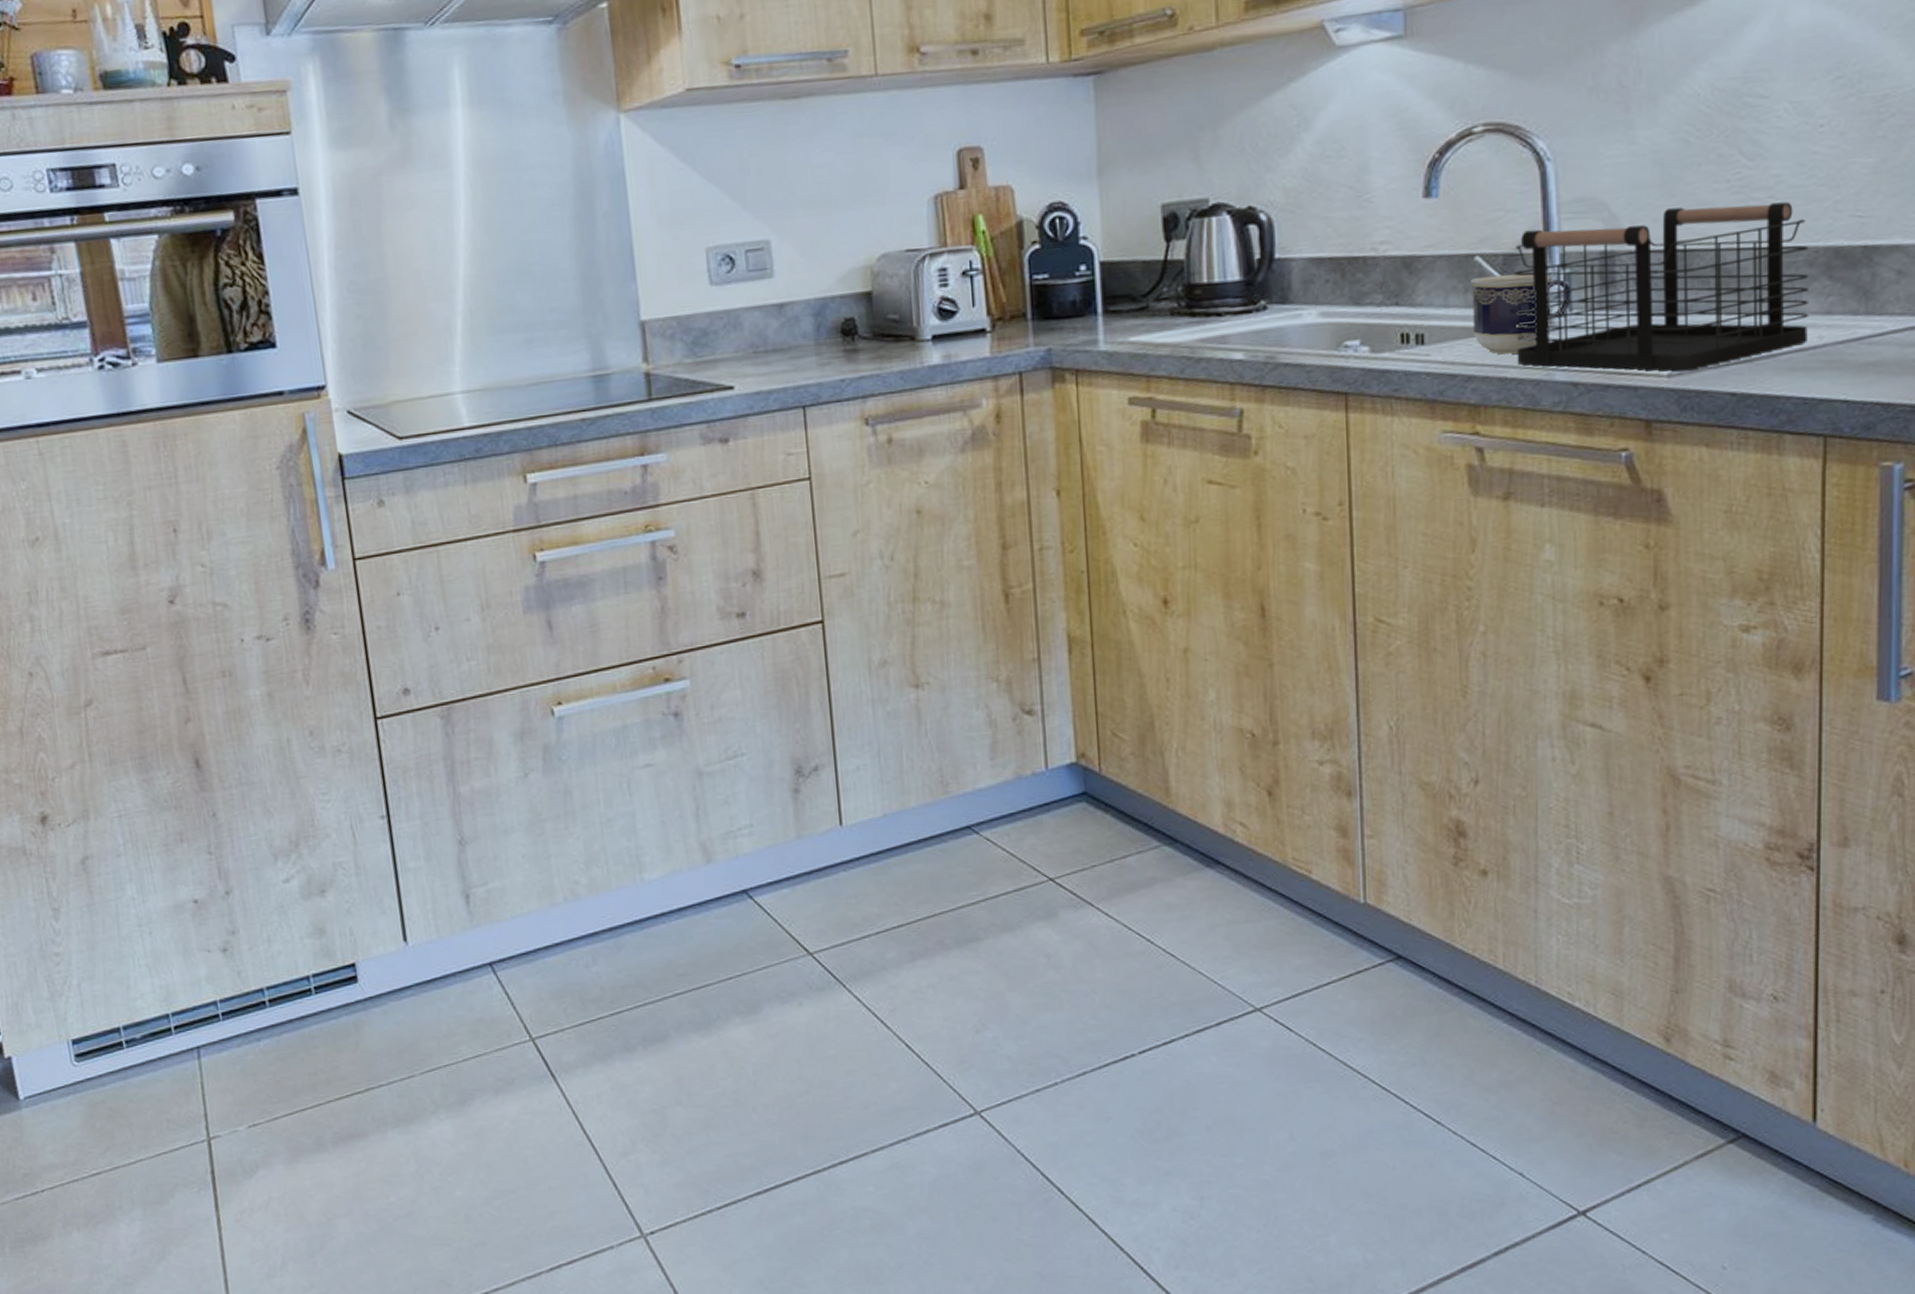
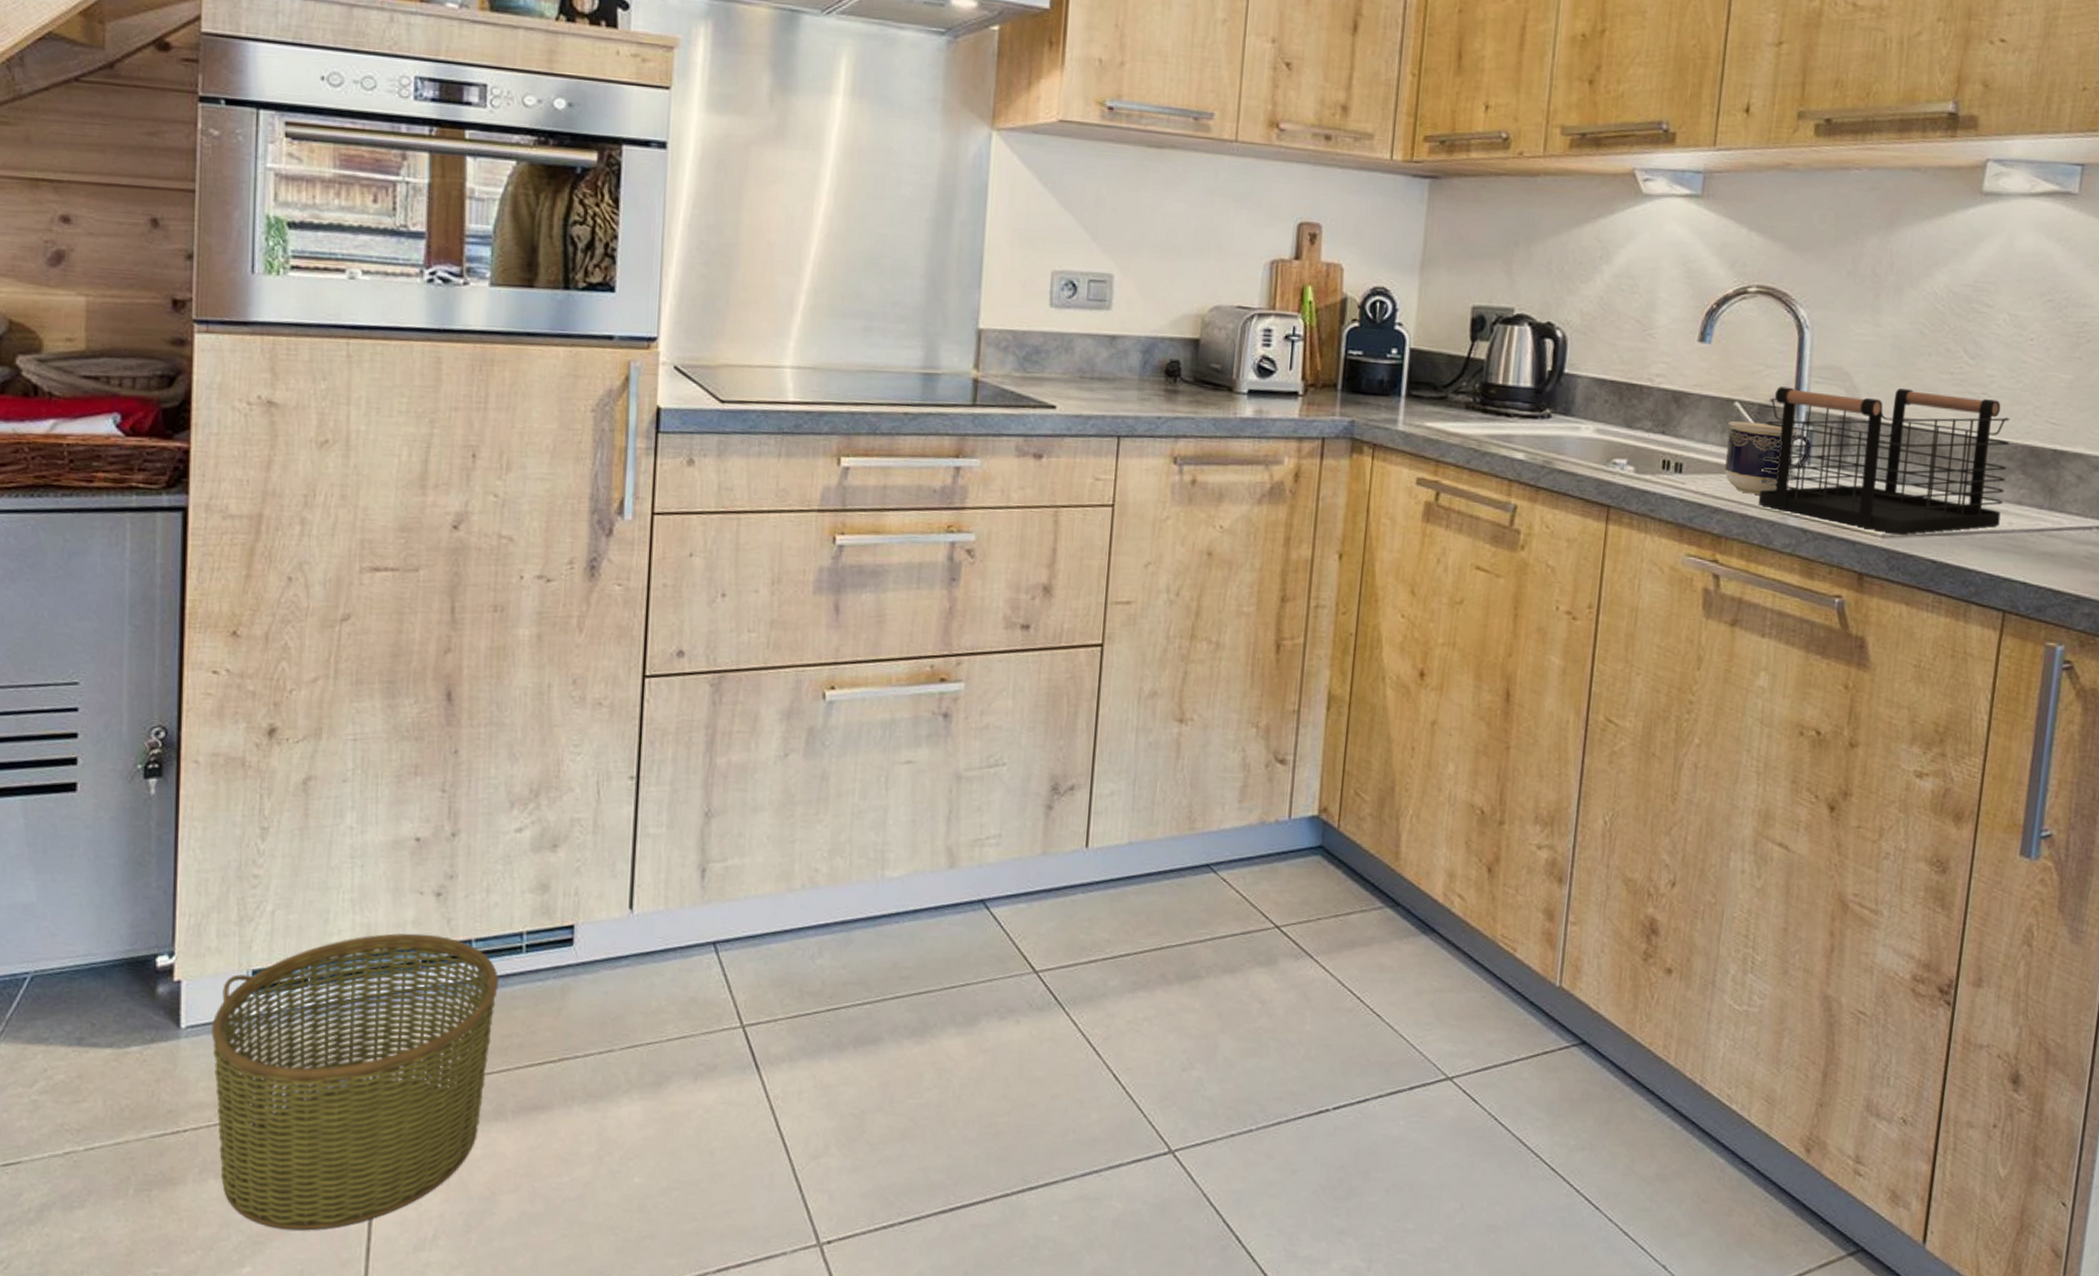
basket: none [46,988,304,1270] -> present [211,933,498,1230]

